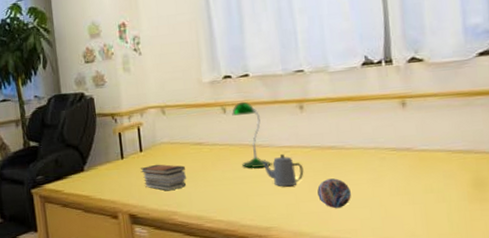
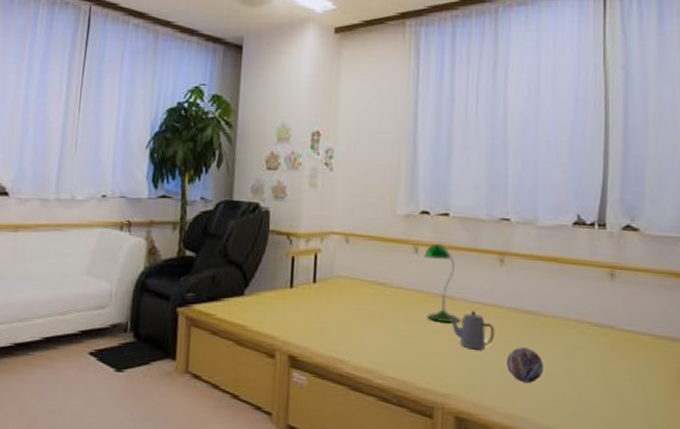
book stack: present [140,164,186,191] -> none [310,300,362,334]

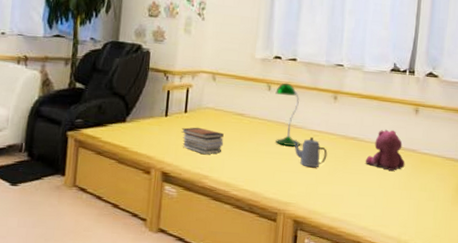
book stack: none [310,300,362,334] -> present [181,127,224,155]
decorative orb: present [507,347,543,383] -> none [335,166,362,193]
teddy bear: none [545,299,601,354] -> present [365,129,405,171]

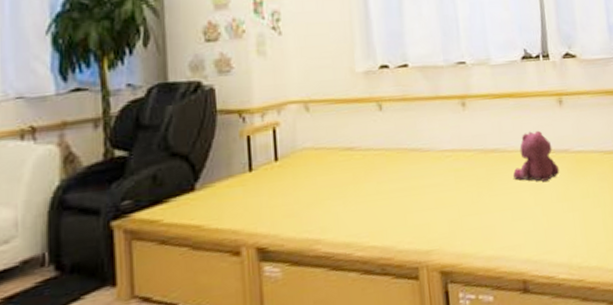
book stack: present [181,127,224,155] -> none [274,176,333,213]
desk lamp: present [275,82,301,146] -> none [389,96,432,178]
teapot: present [293,136,327,168] -> none [422,158,467,199]

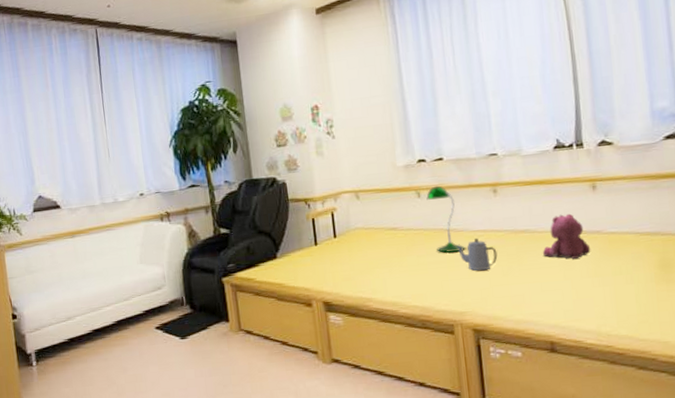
desk lamp: none [389,96,432,178] -> present [426,185,465,253]
teapot: none [422,158,467,199] -> present [456,237,498,271]

